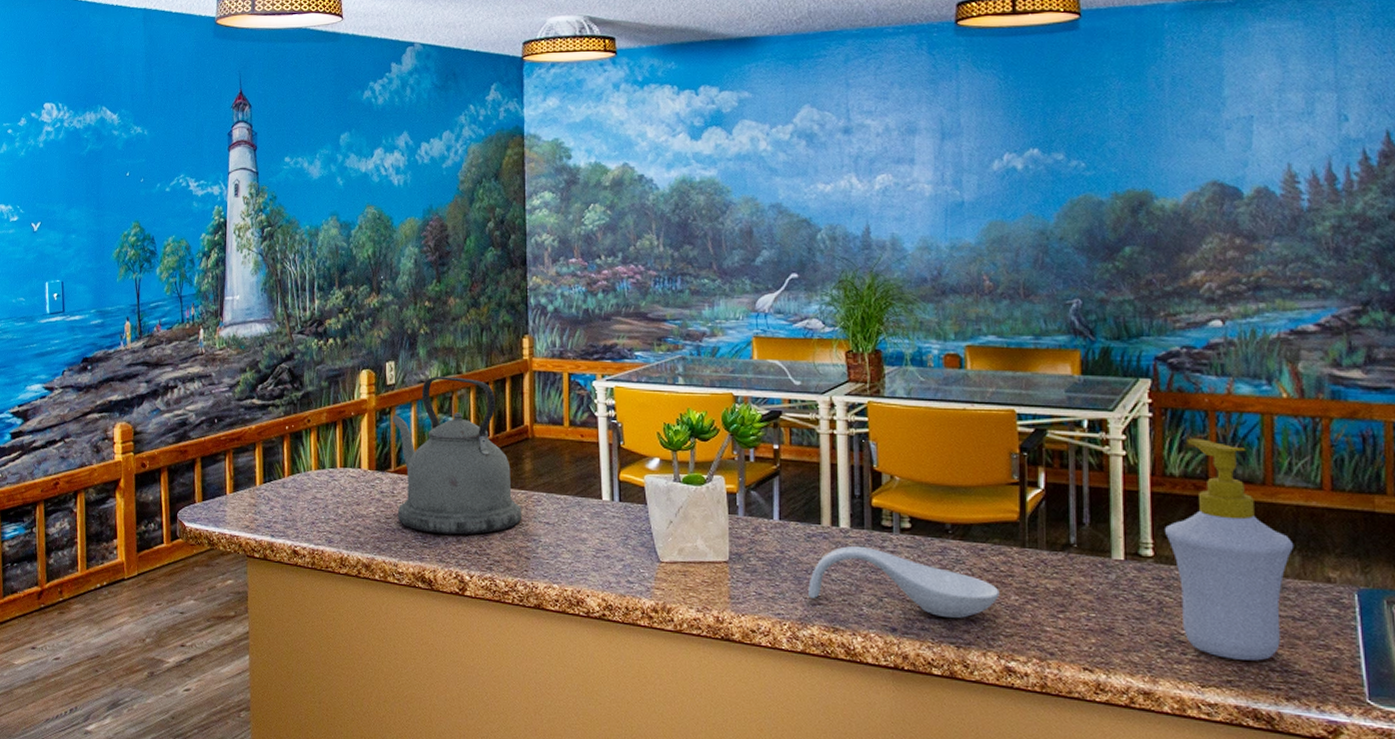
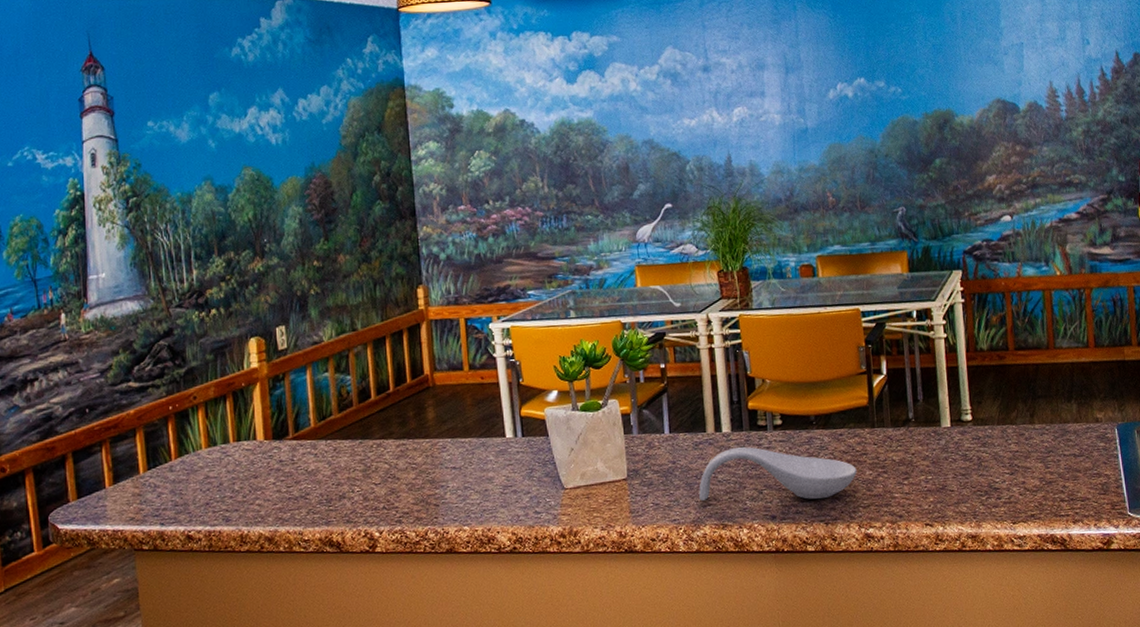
kettle: present [392,376,522,535] -> none [286,334,429,496]
soap bottle: present [1165,438,1294,661] -> none [979,316,1072,497]

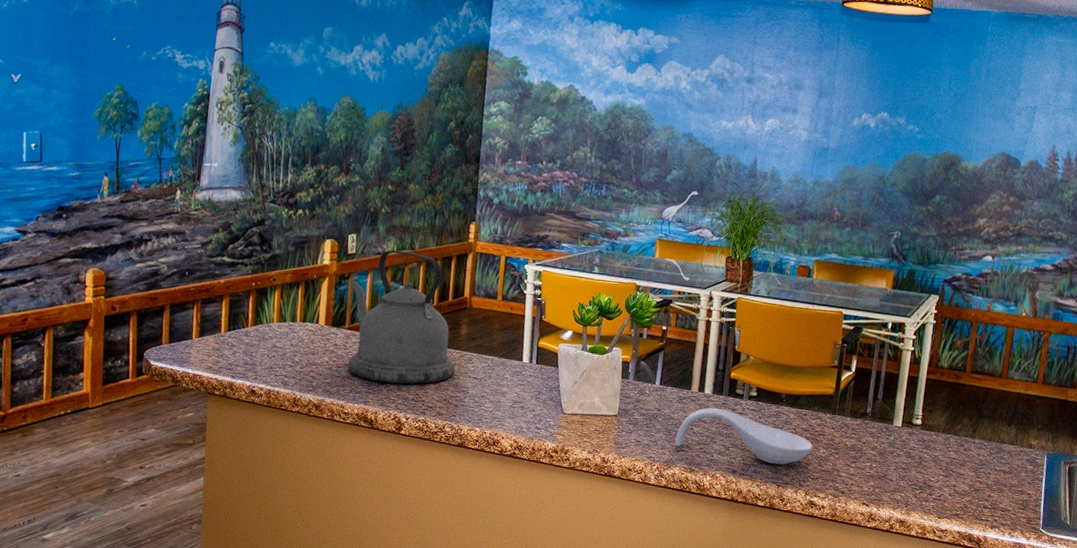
kettle: none [286,334,429,496] -> present [347,250,455,384]

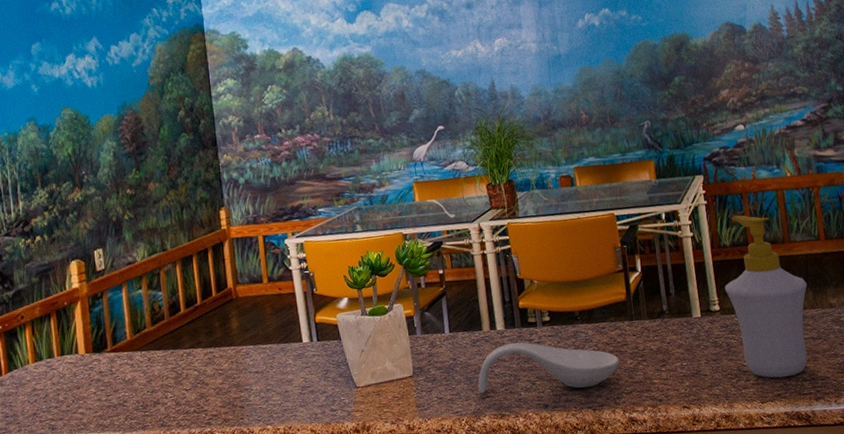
kettle: present [347,250,455,384] -> none [104,254,234,402]
soap bottle: none [931,341,1013,501] -> present [725,215,808,378]

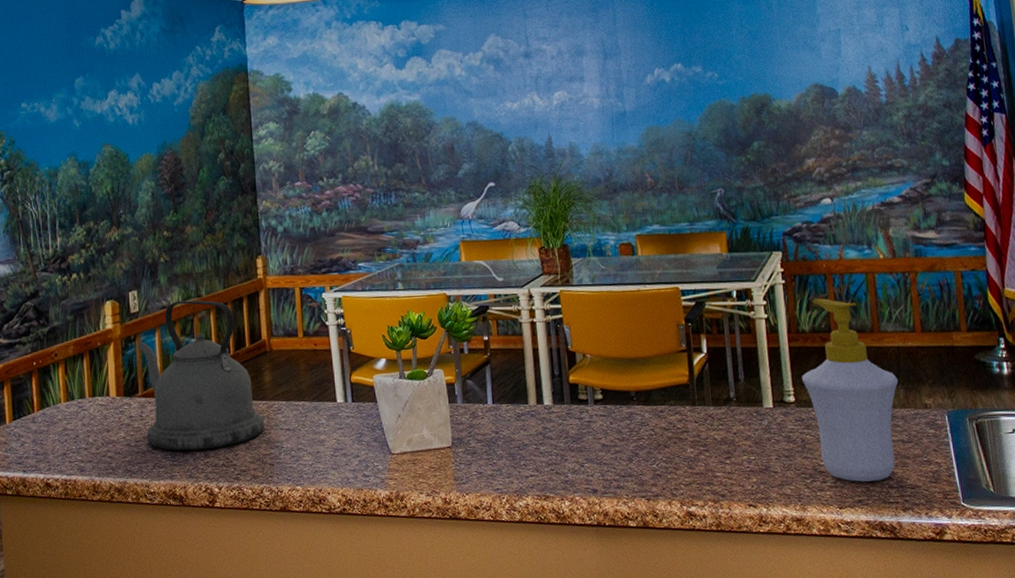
kettle: none [104,254,234,402] -> present [137,300,265,451]
spoon rest: present [478,342,619,393] -> none [521,419,678,475]

